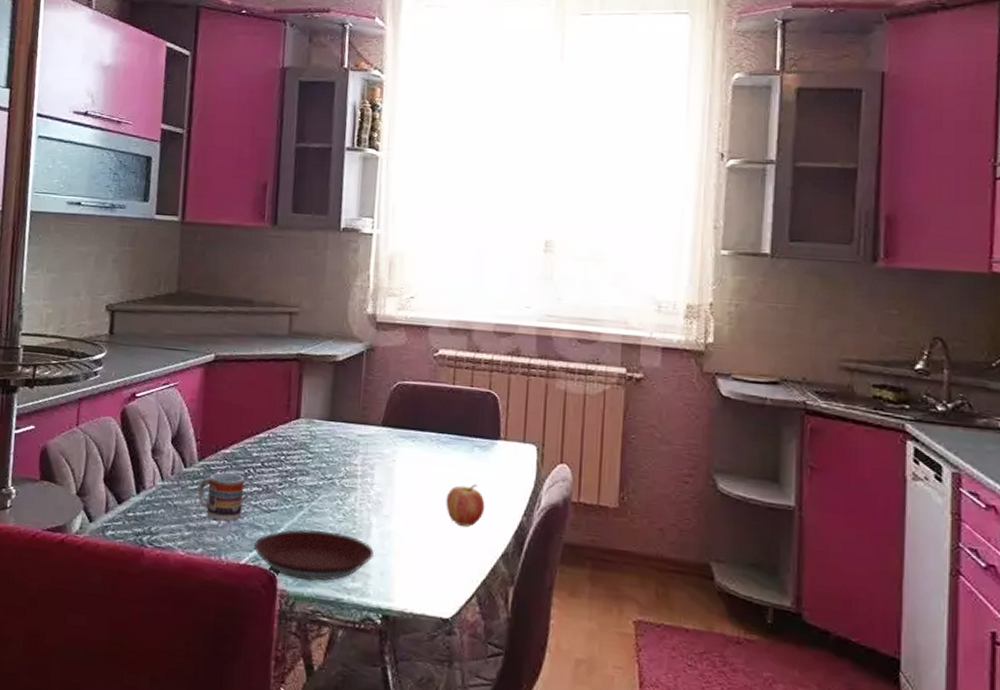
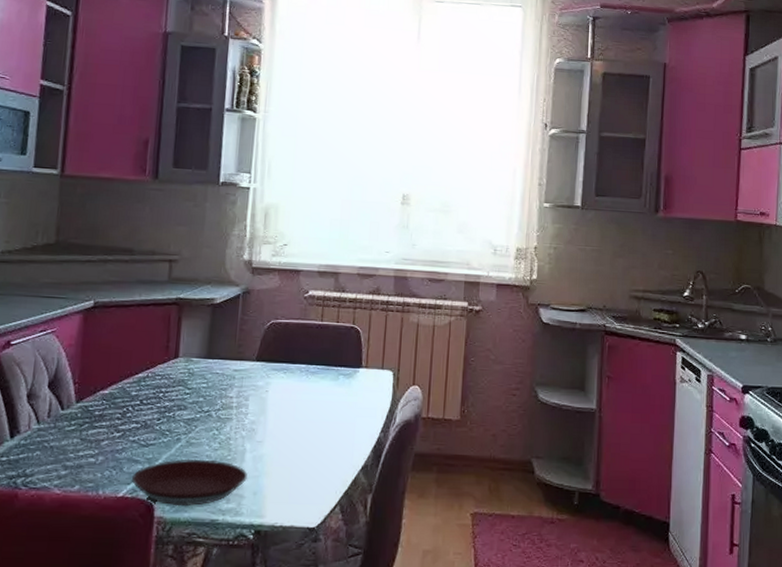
cup: present [198,472,245,521] -> none [75,411,124,457]
fruit: present [446,484,485,527] -> none [313,408,348,445]

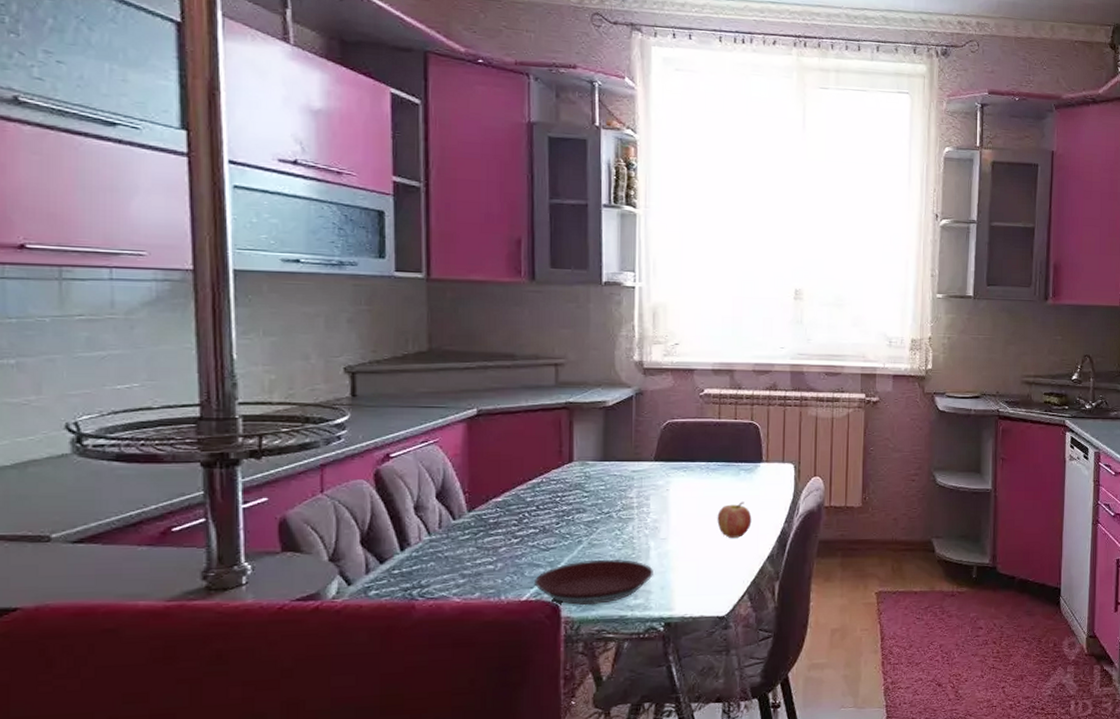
fruit: none [313,408,348,445] -> present [717,502,752,538]

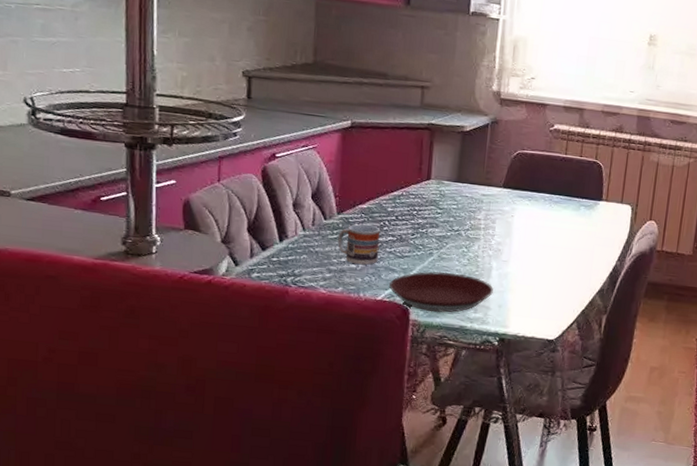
cup: none [471,519,520,564] -> present [338,224,381,265]
fruit: present [717,502,752,538] -> none [555,236,587,269]

